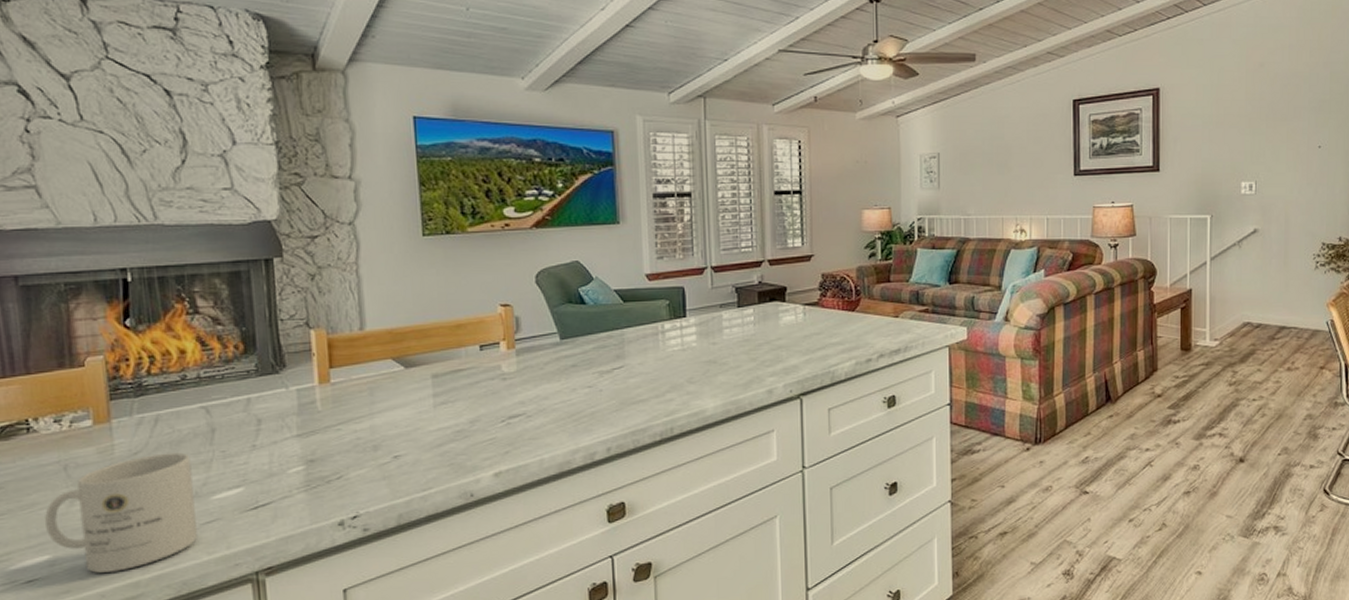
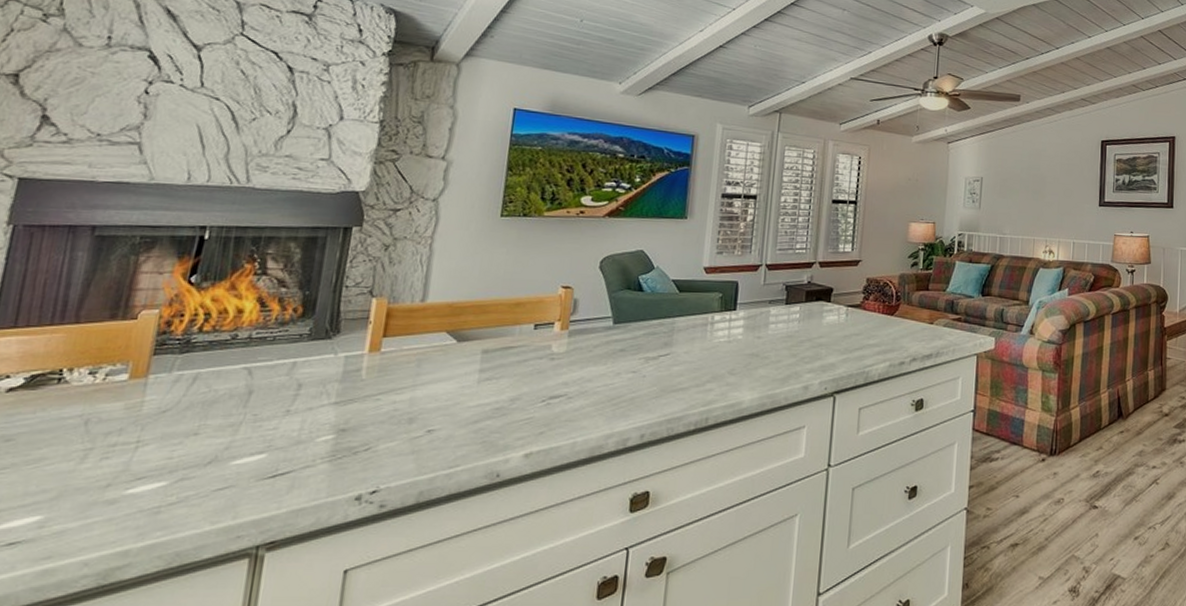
mug: present [44,452,197,573] -> none [46,413,220,538]

